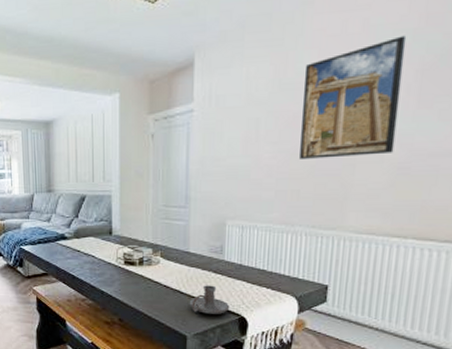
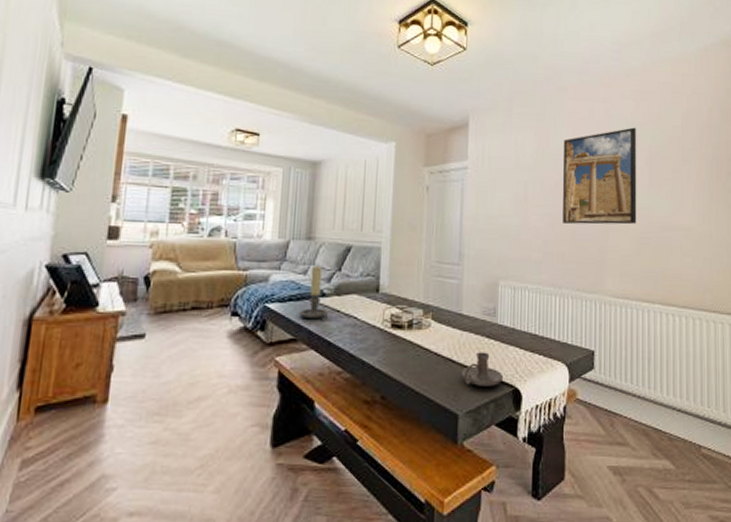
candle holder: none [47,214,71,258] -> present [299,266,329,320]

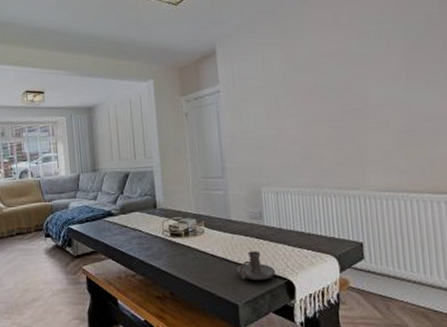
candle holder: present [299,266,329,320] -> none [95,191,119,235]
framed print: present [562,127,637,225] -> none [309,23,396,128]

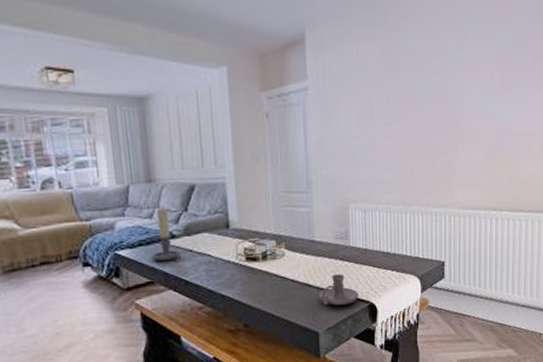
candle holder: none [95,191,119,235] -> present [151,208,182,262]

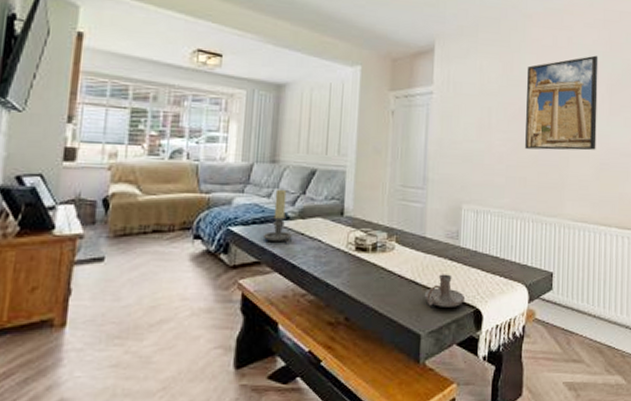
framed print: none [408,26,487,139] -> present [525,55,599,151]

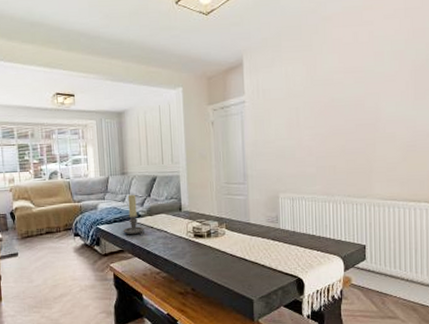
candle holder: present [424,274,466,307] -> none [253,251,288,278]
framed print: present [525,55,599,151] -> none [329,45,402,140]

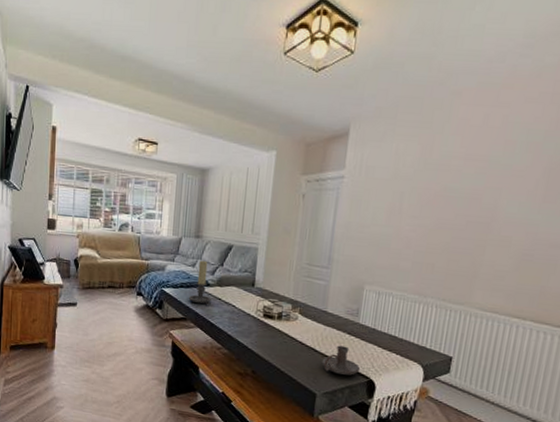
candle holder: none [253,251,288,278] -> present [322,345,361,376]

